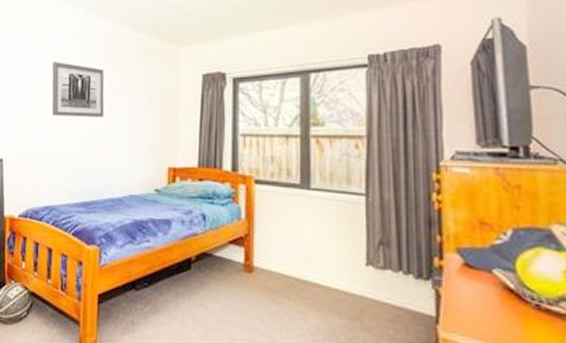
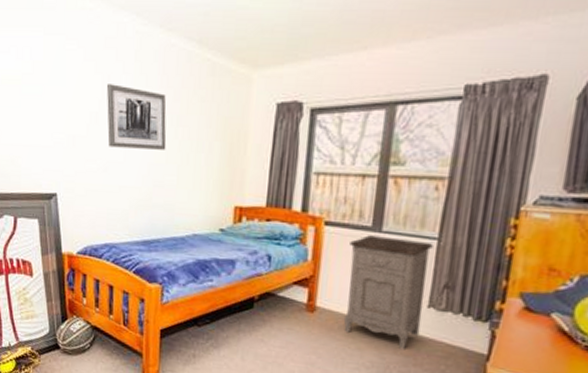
nightstand: none [281,192,362,313] -> present [343,235,433,351]

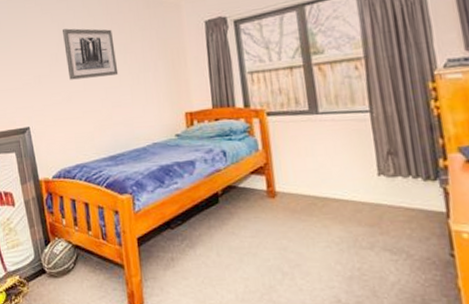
nightstand: present [343,235,433,351] -> none [293,115,378,221]

